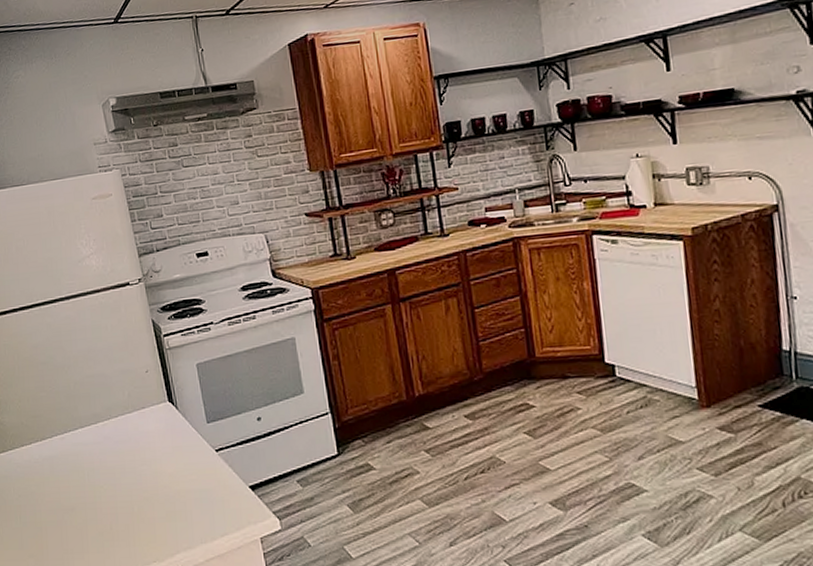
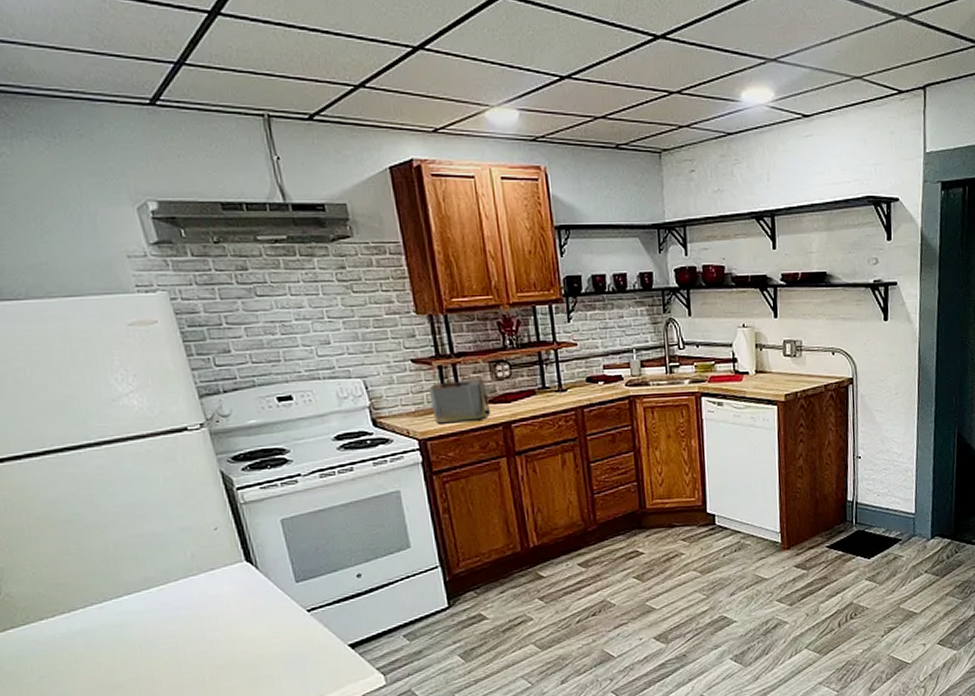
toaster: none [320,228,376,273] -> present [428,379,490,424]

